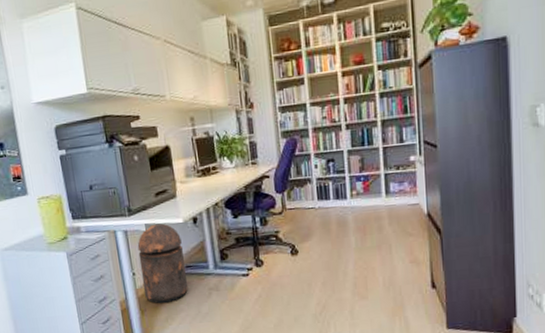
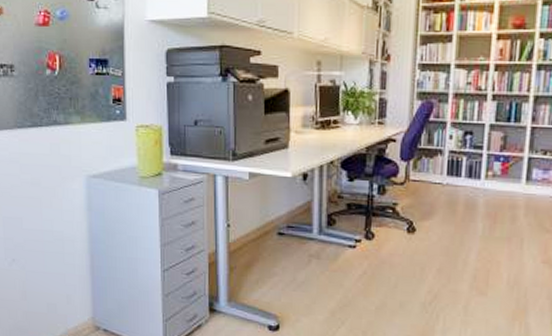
trash can: present [137,223,189,303] -> none [236,174,287,263]

